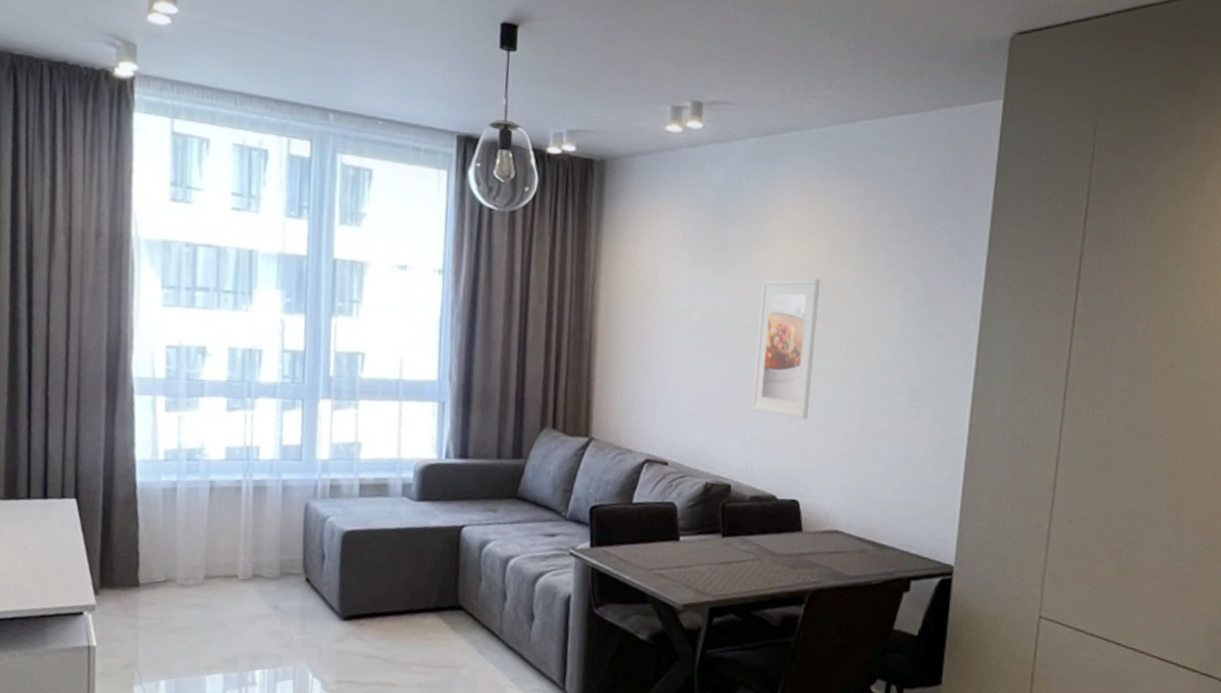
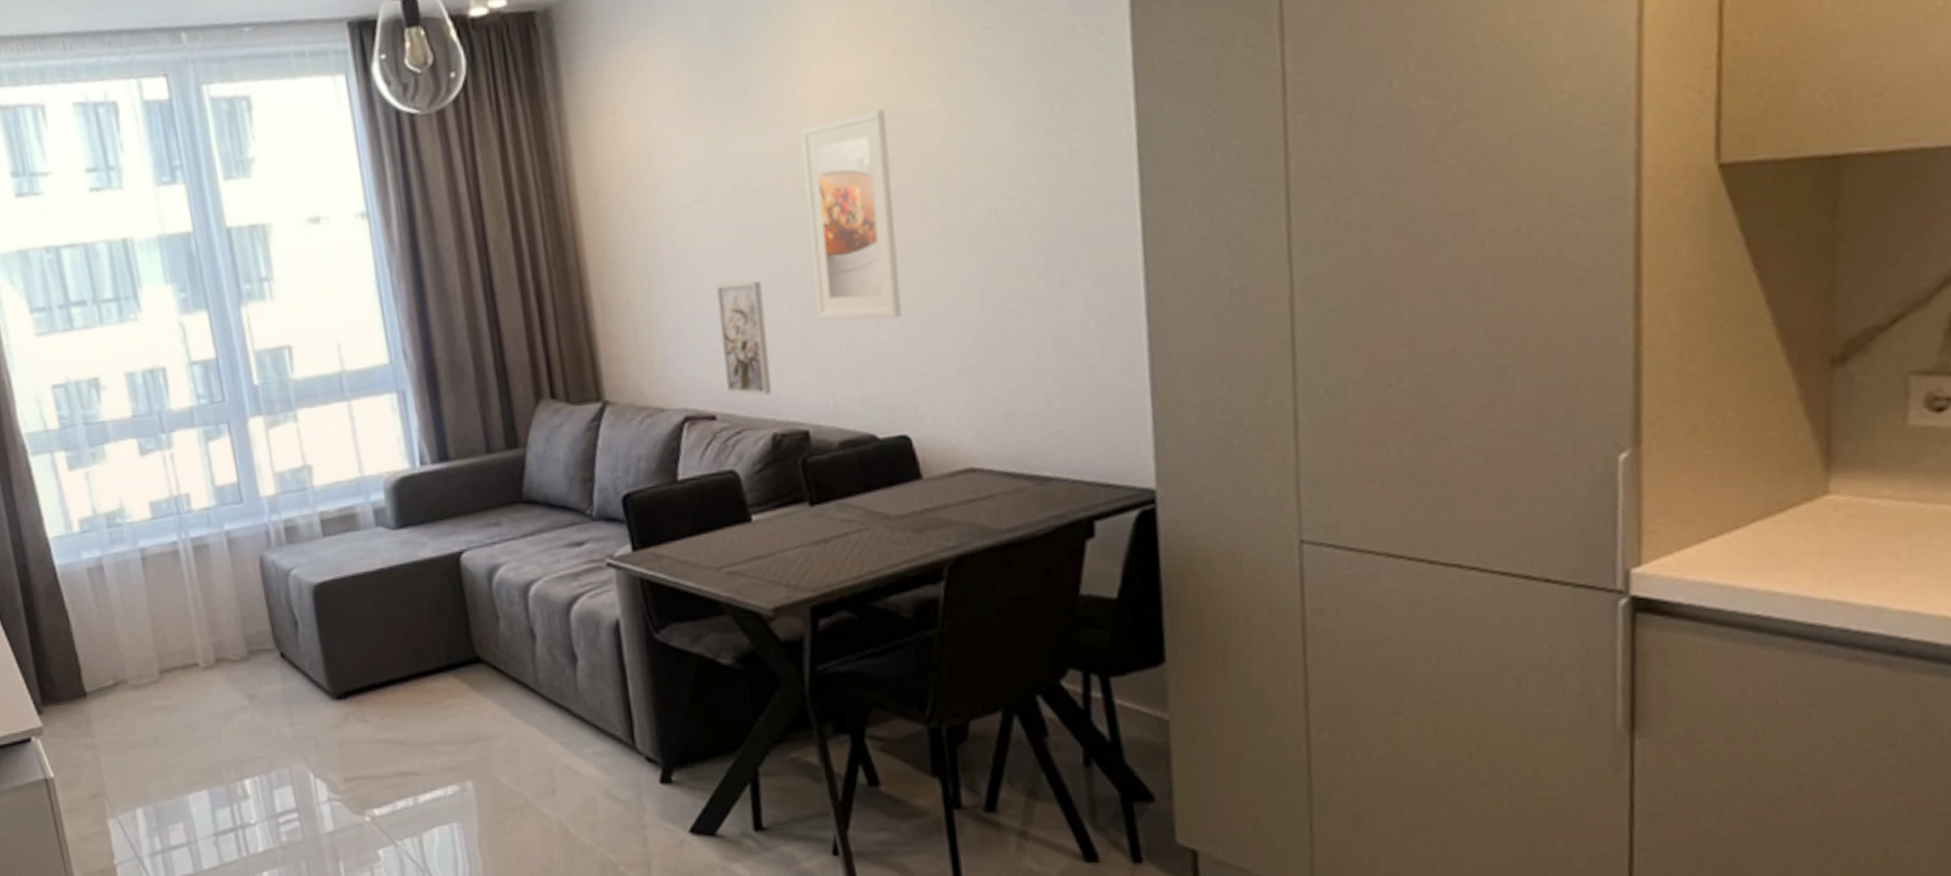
wall art: none [678,372,717,456] -> present [716,281,772,396]

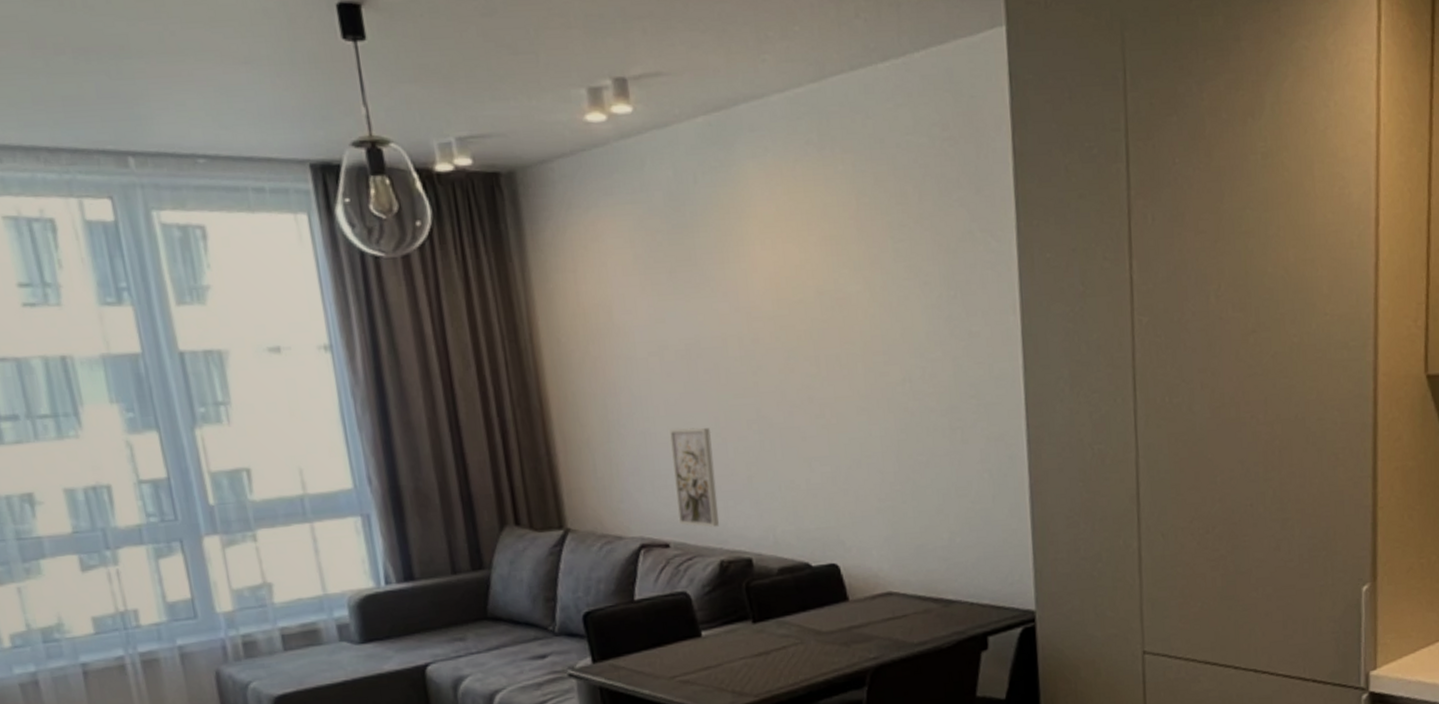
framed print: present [800,109,901,321] -> none [744,286,831,465]

